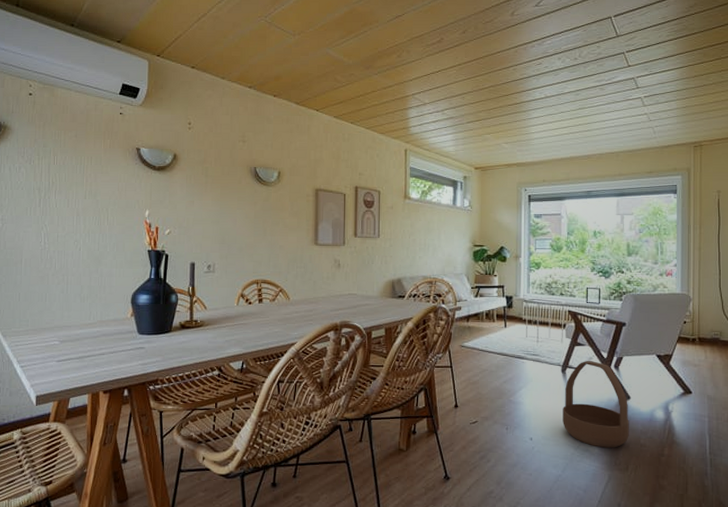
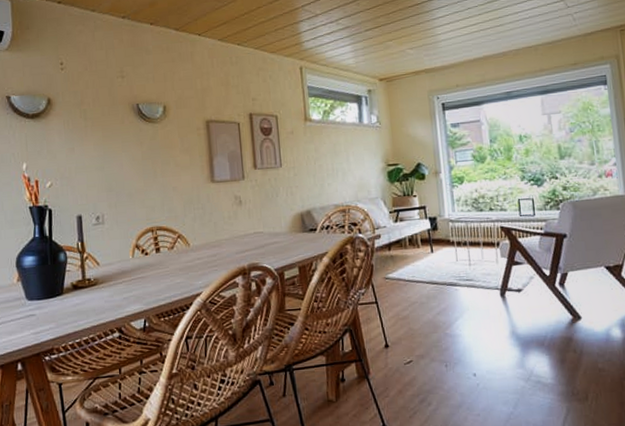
basket: present [563,361,629,448] -> none [506,280,585,377]

